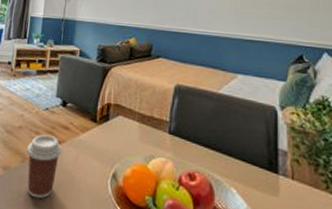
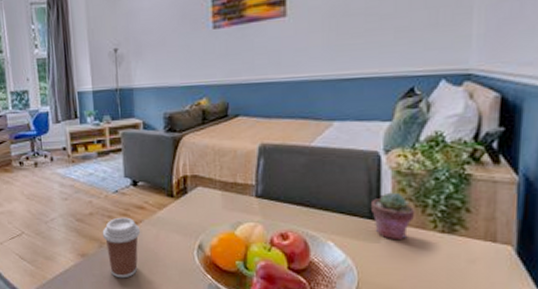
potted succulent: none [270,146,309,197] -> present [372,192,416,241]

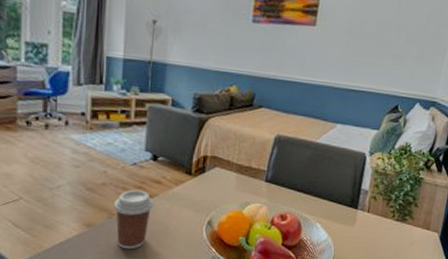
potted succulent: present [372,192,416,241] -> none [352,186,383,226]

